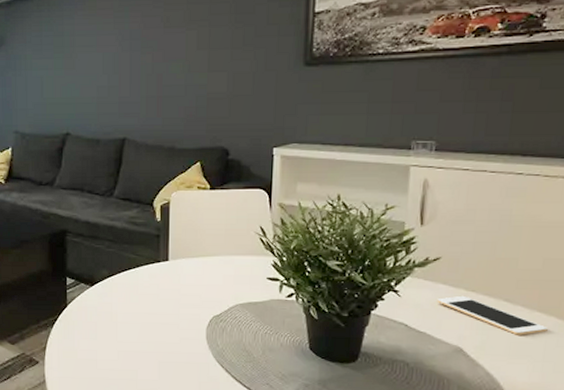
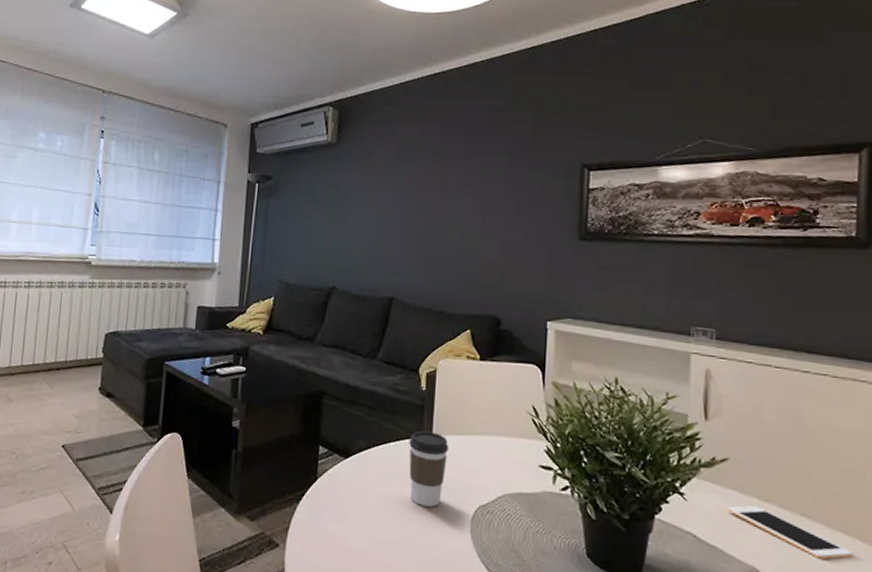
coffee cup: none [148,257,185,321] -> present [409,431,450,507]

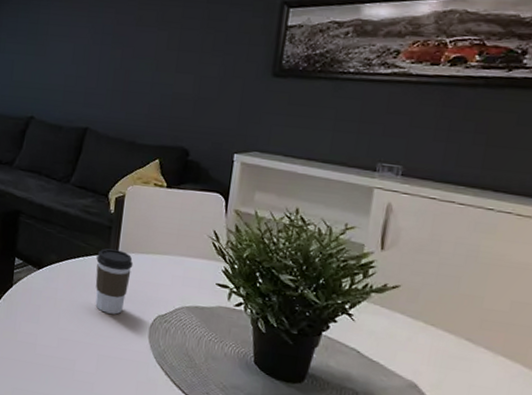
cell phone: present [727,505,853,560] -> none [393,328,512,380]

